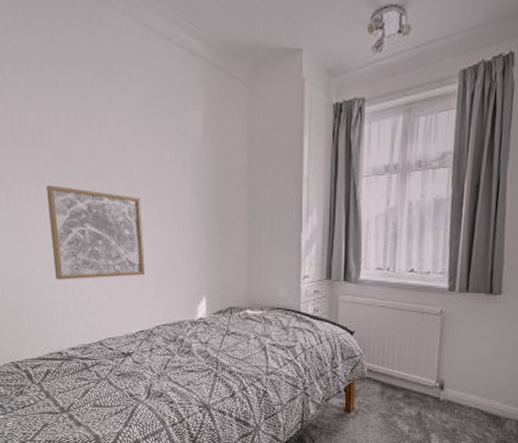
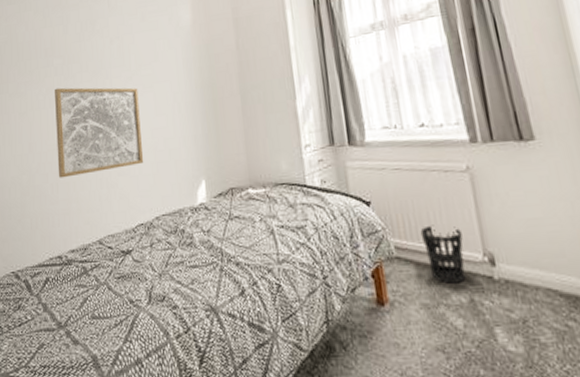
wastebasket: none [390,355,424,401] -> present [420,224,466,284]

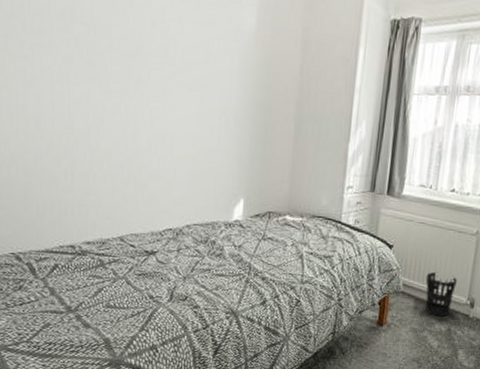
wall art: present [55,87,144,178] -> none [74,62,181,171]

